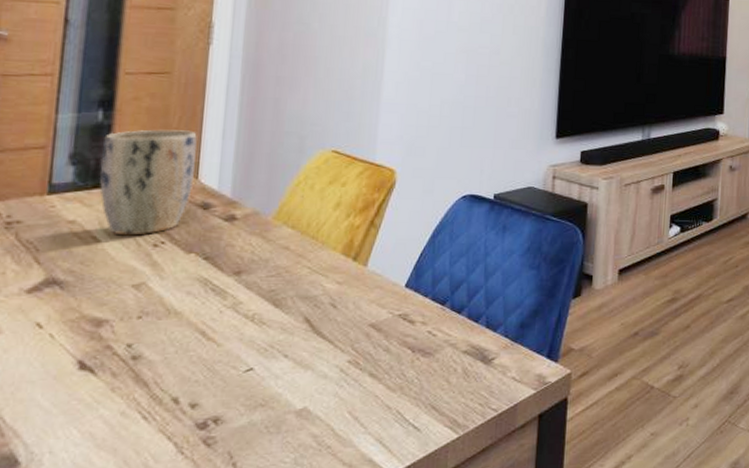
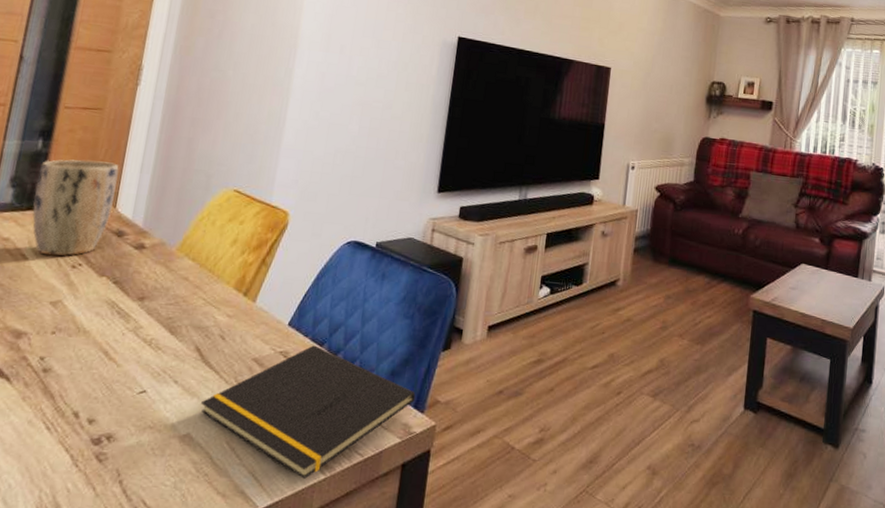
notepad: none [316,305,548,440] -> present [201,345,416,479]

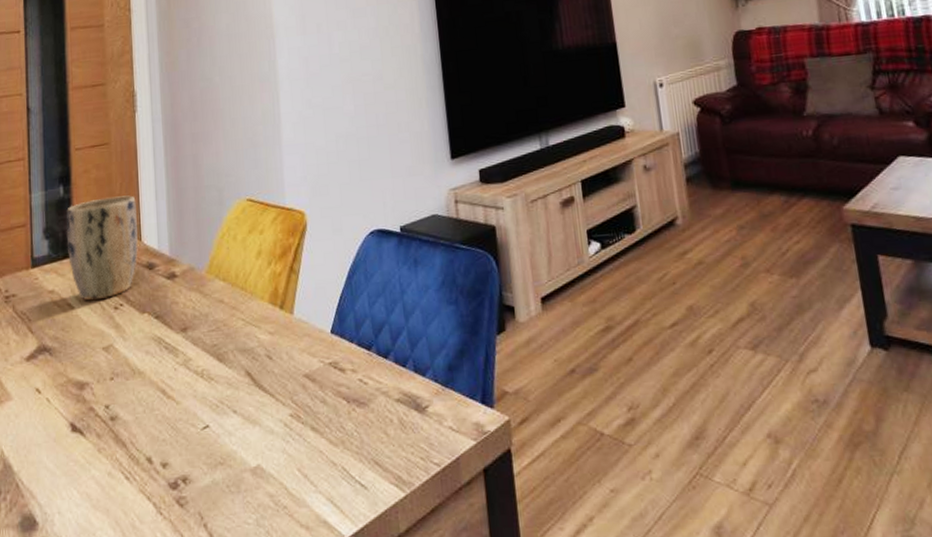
notepad: present [201,345,416,479] -> none [264,350,481,499]

